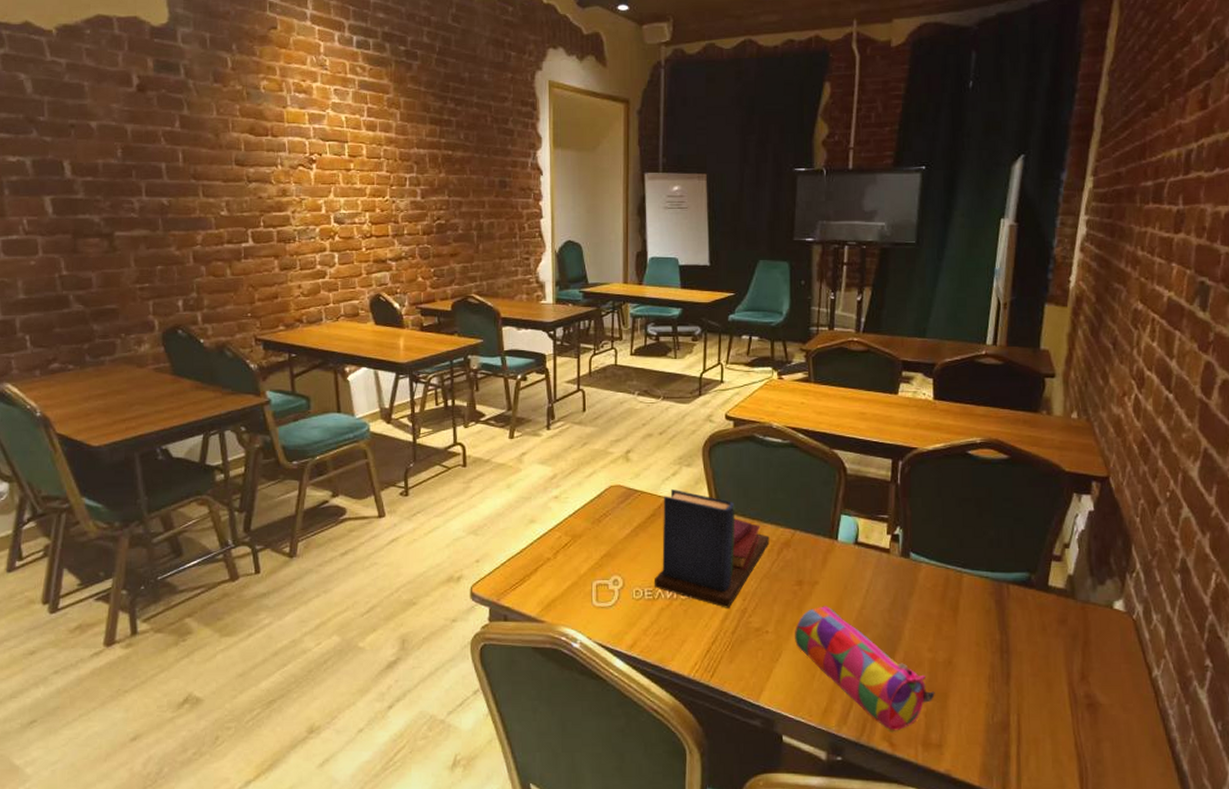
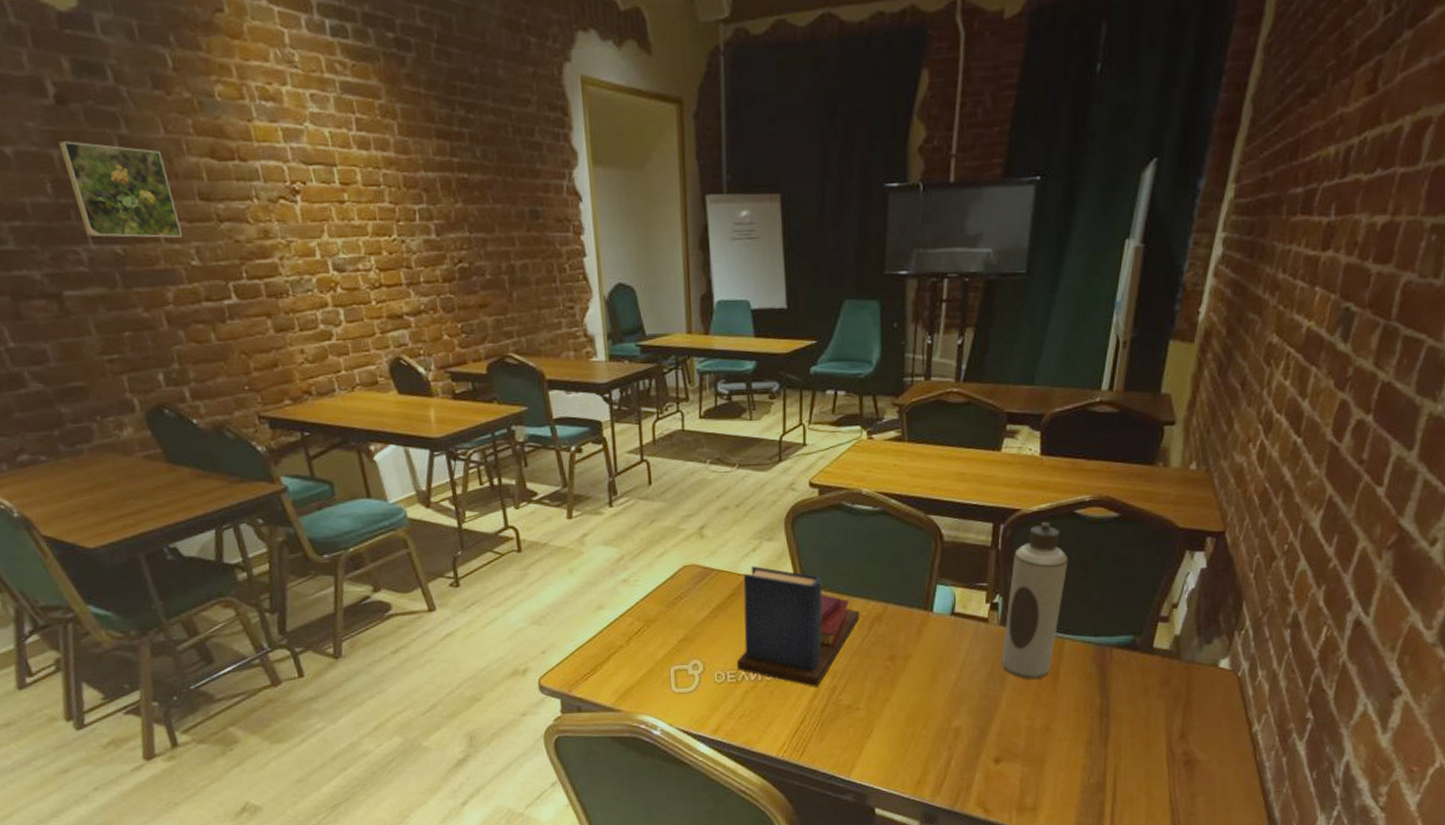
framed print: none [134,119,218,193] -> present [59,141,183,238]
pencil case: present [795,606,935,733] -> none [887,679,1031,799]
water bottle: none [903,460,963,611] -> present [1001,521,1068,679]

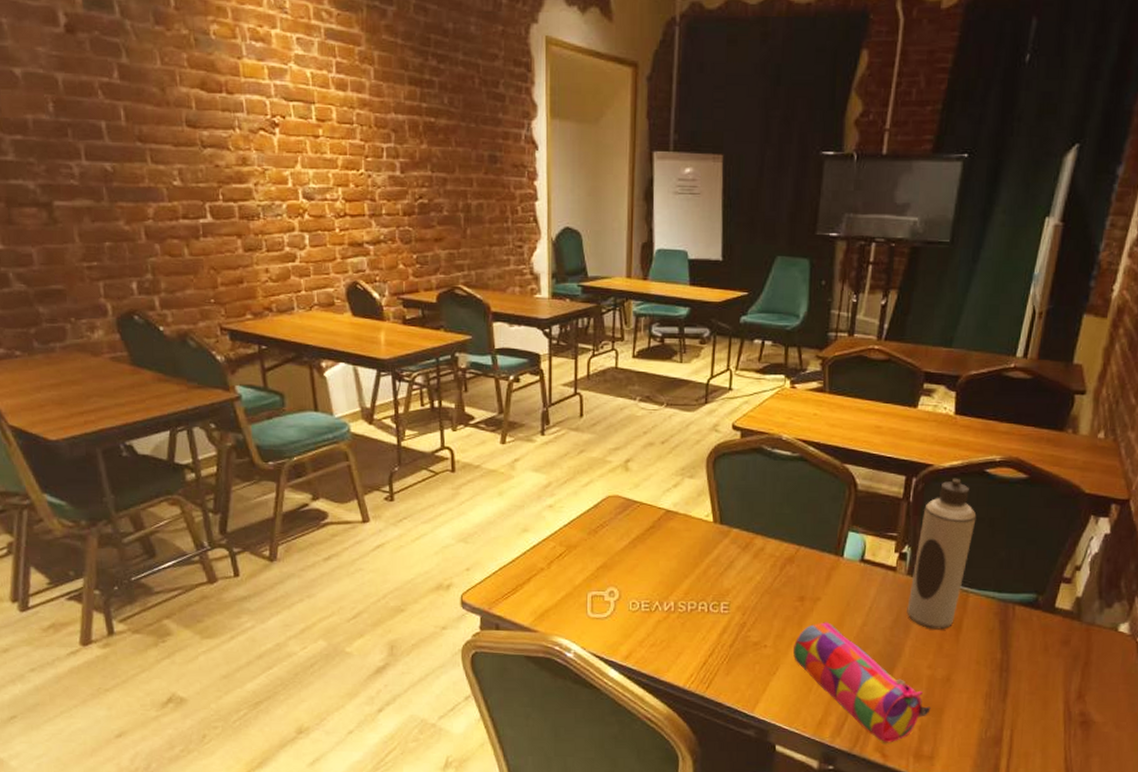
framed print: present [59,141,183,238] -> none [64,66,168,159]
book: present [736,566,860,687] -> none [651,501,773,622]
pencil case: none [887,679,1031,799] -> present [793,622,931,744]

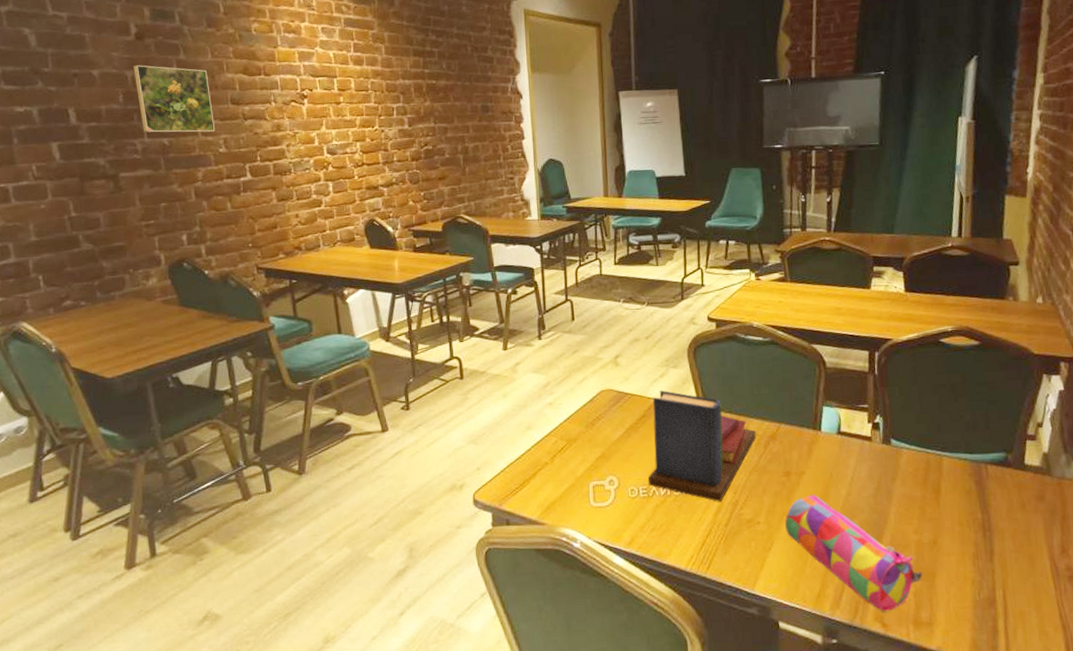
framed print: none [64,66,168,159] -> present [133,65,216,133]
book: none [651,501,773,622] -> present [648,390,756,502]
water bottle: present [907,478,977,630] -> none [886,349,939,495]

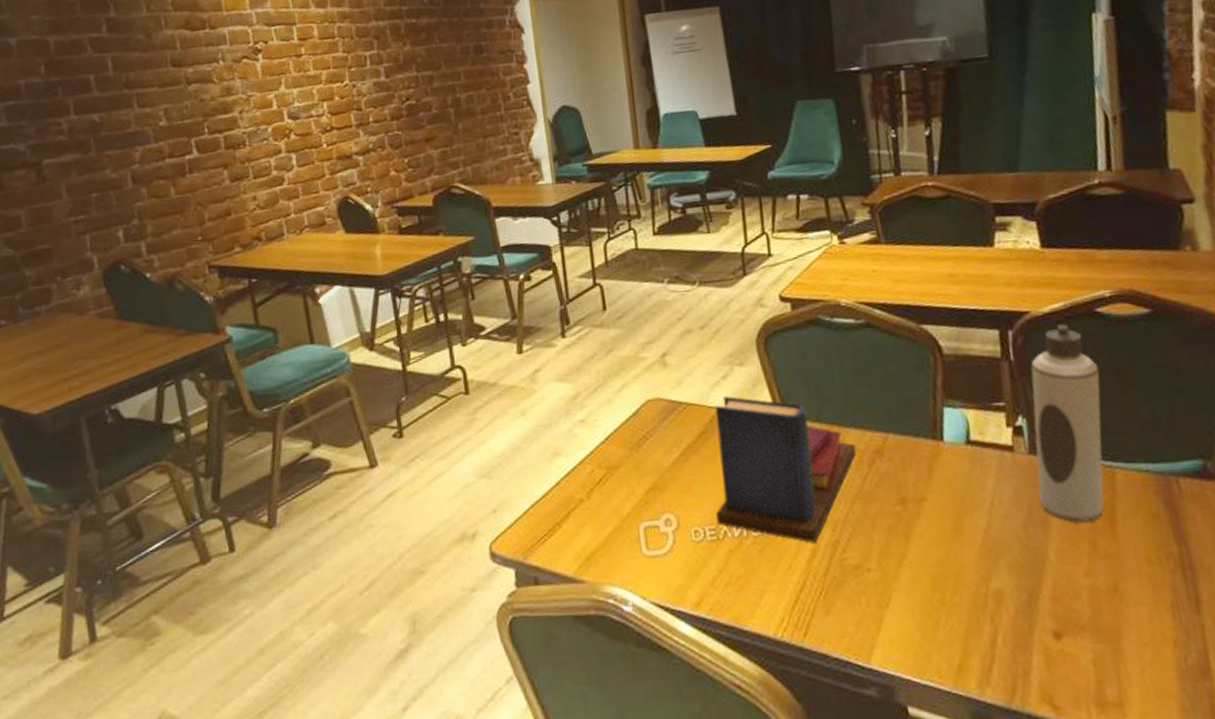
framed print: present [133,65,216,133] -> none [56,27,154,109]
pencil case: present [785,495,923,614] -> none [904,528,1103,691]
water bottle: none [886,349,939,495] -> present [1030,323,1104,523]

